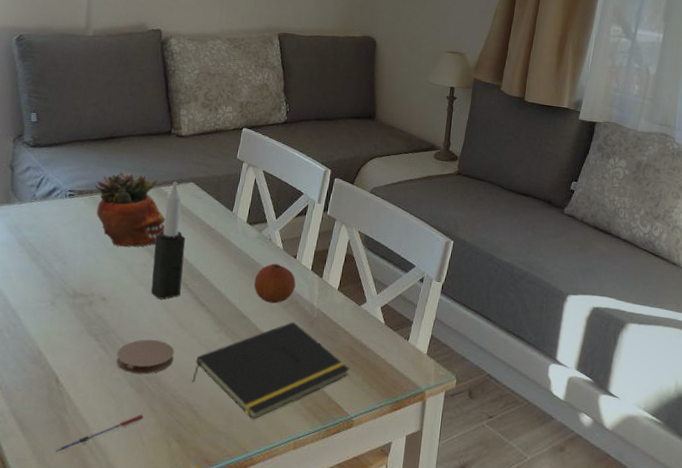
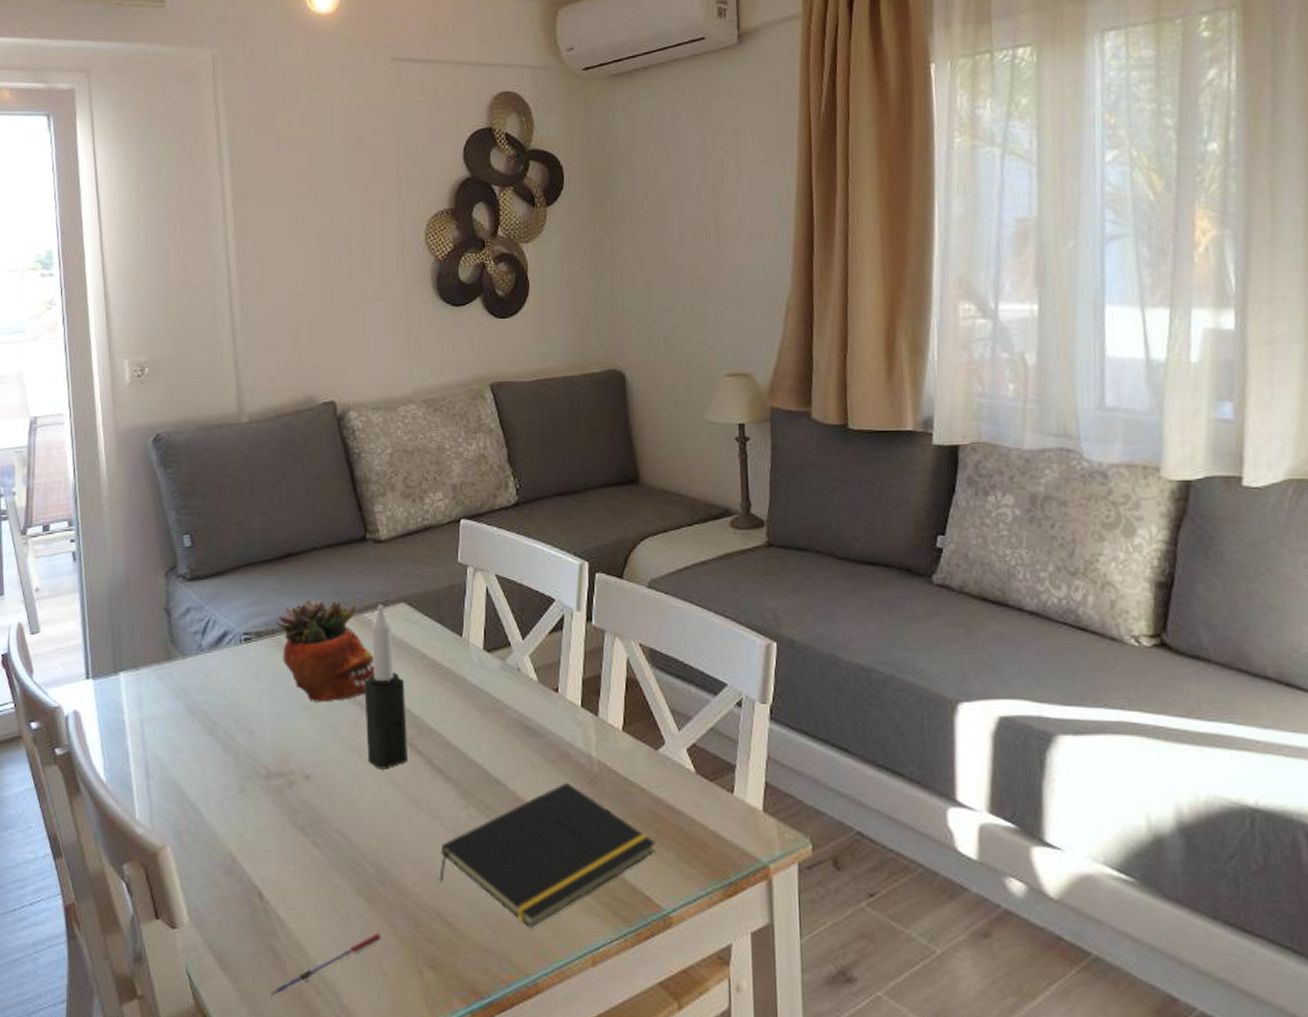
coaster: present [116,339,174,374] -> none [333,827,411,877]
fruit: present [254,263,296,304] -> none [505,702,562,759]

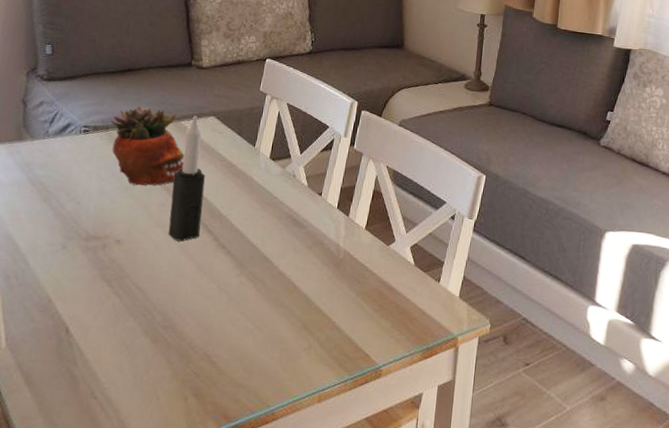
pen: present [269,933,381,998] -> none [63,366,159,411]
notepad: present [439,781,656,928] -> none [210,263,378,371]

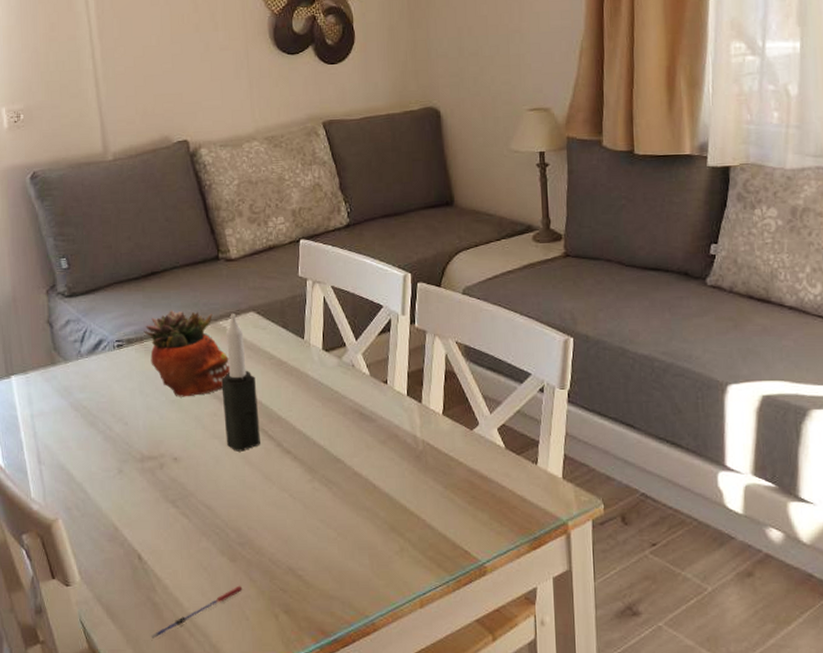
pen: none [63,366,159,411] -> present [150,585,243,640]

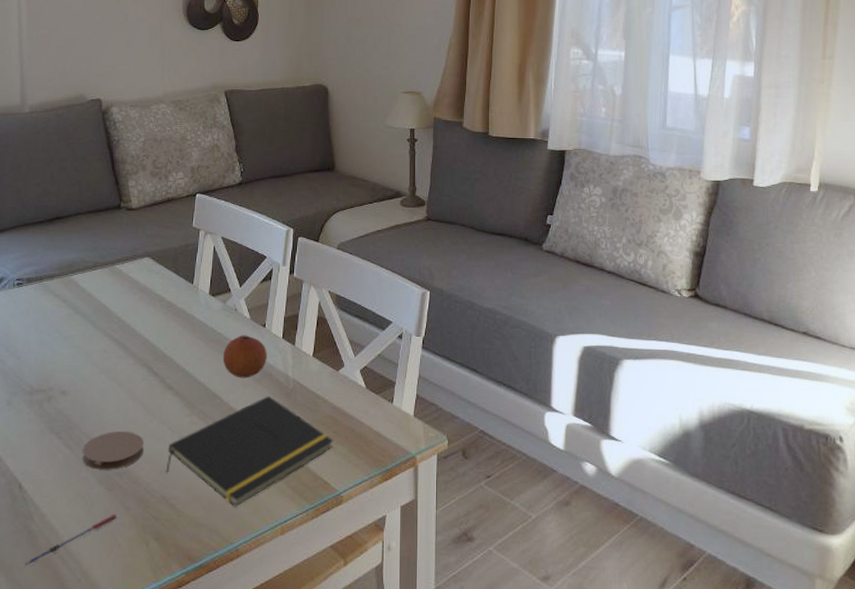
succulent planter: present [144,309,231,397] -> none [44,252,123,334]
coaster: none [200,499,266,540] -> present [82,432,145,470]
candle: present [221,314,260,452] -> none [113,258,146,387]
notepad: none [290,458,472,578] -> present [166,395,334,507]
fruit: none [342,393,392,440] -> present [222,335,267,378]

